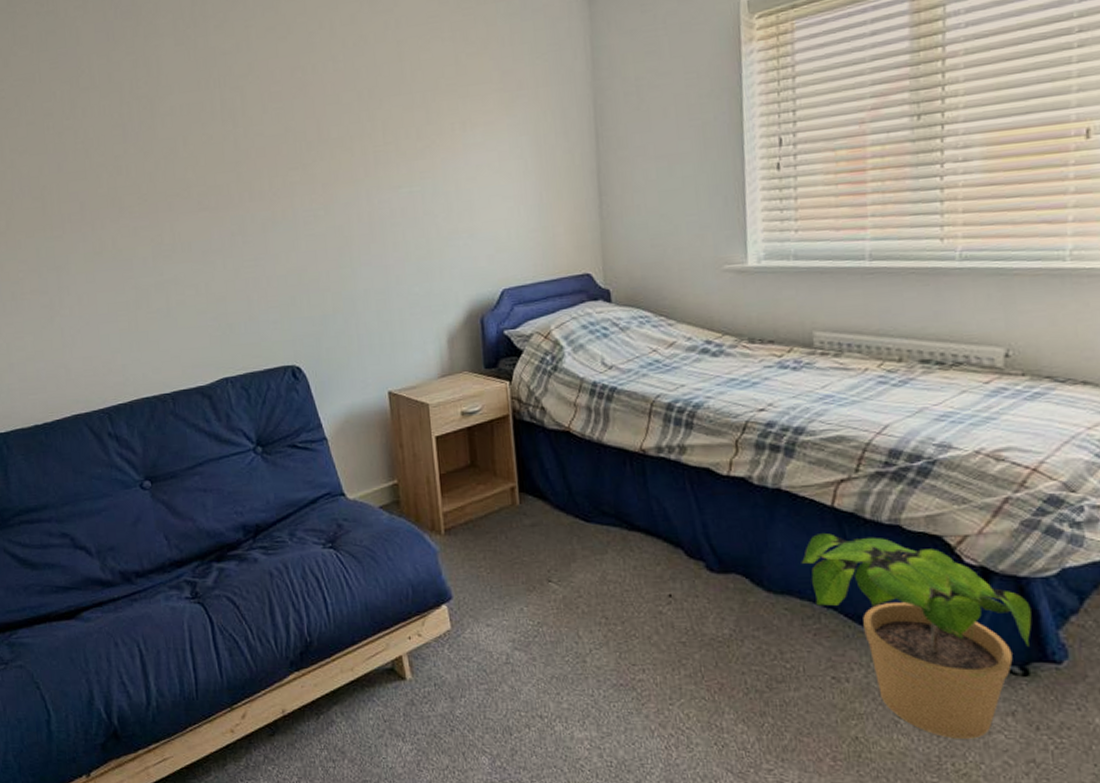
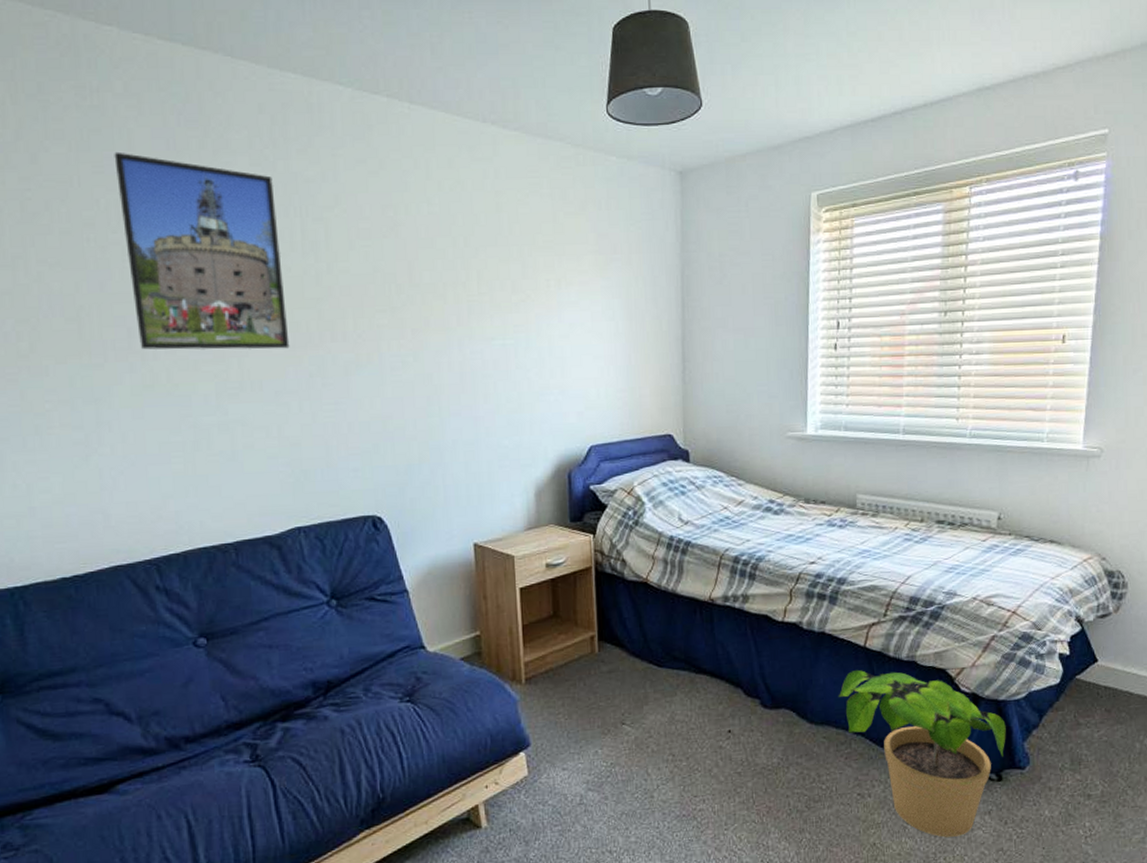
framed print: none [66,48,214,221] -> present [114,151,290,350]

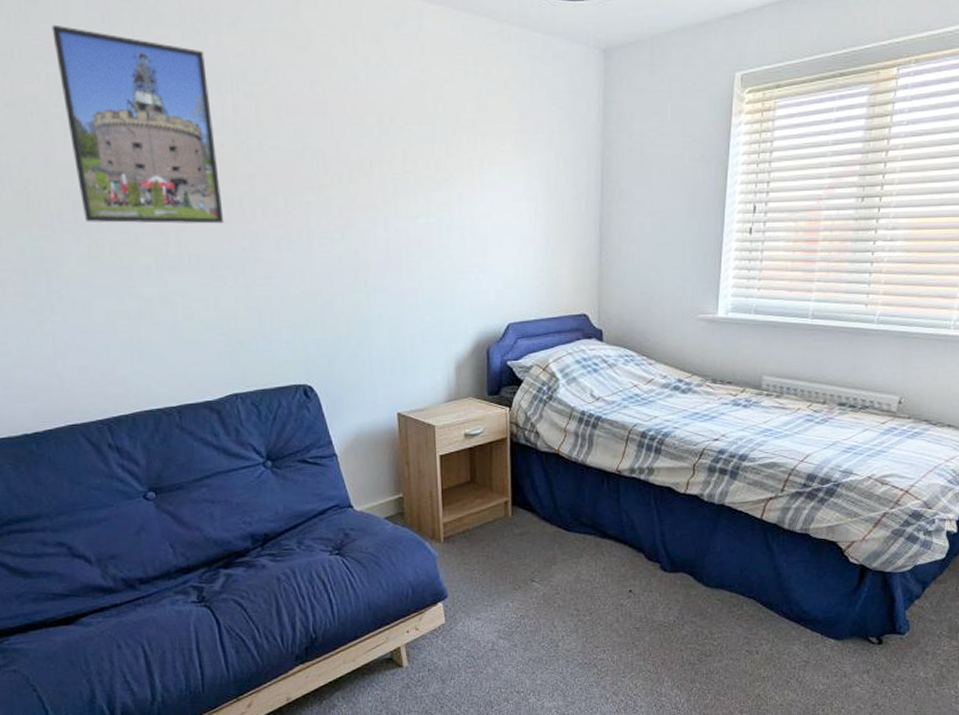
potted plant: present [838,669,1006,838] -> none [733,539,890,692]

